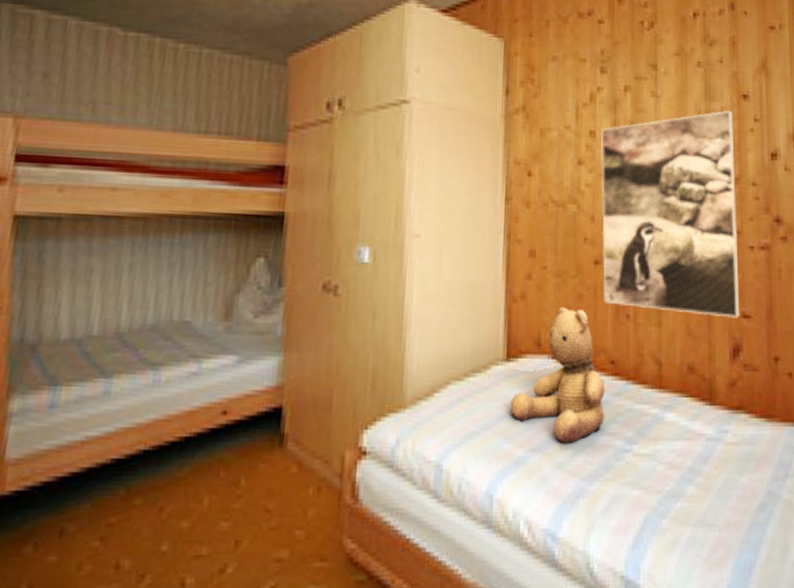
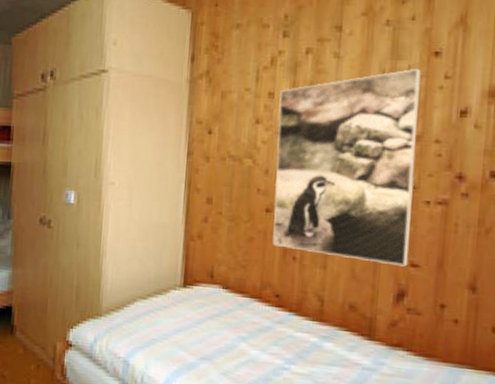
teddy bear: present [510,306,605,445] -> none [185,246,269,358]

